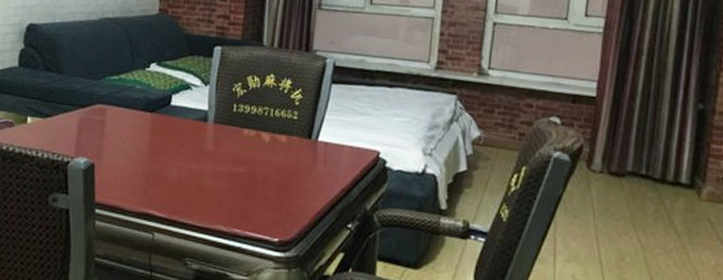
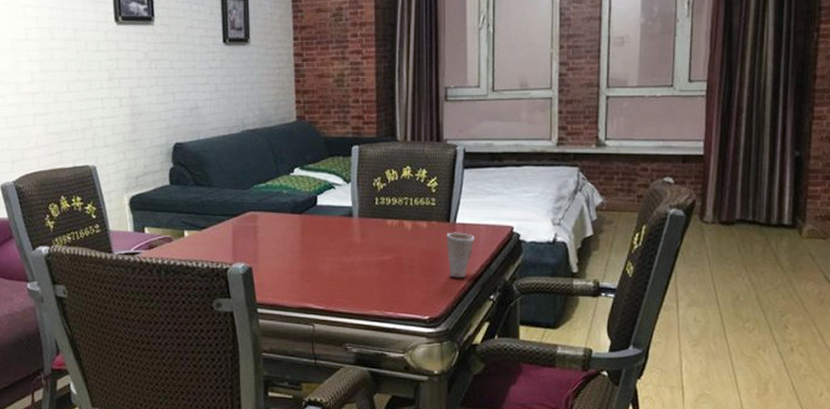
cup: none [305,150,337,202] -> present [446,232,475,278]

